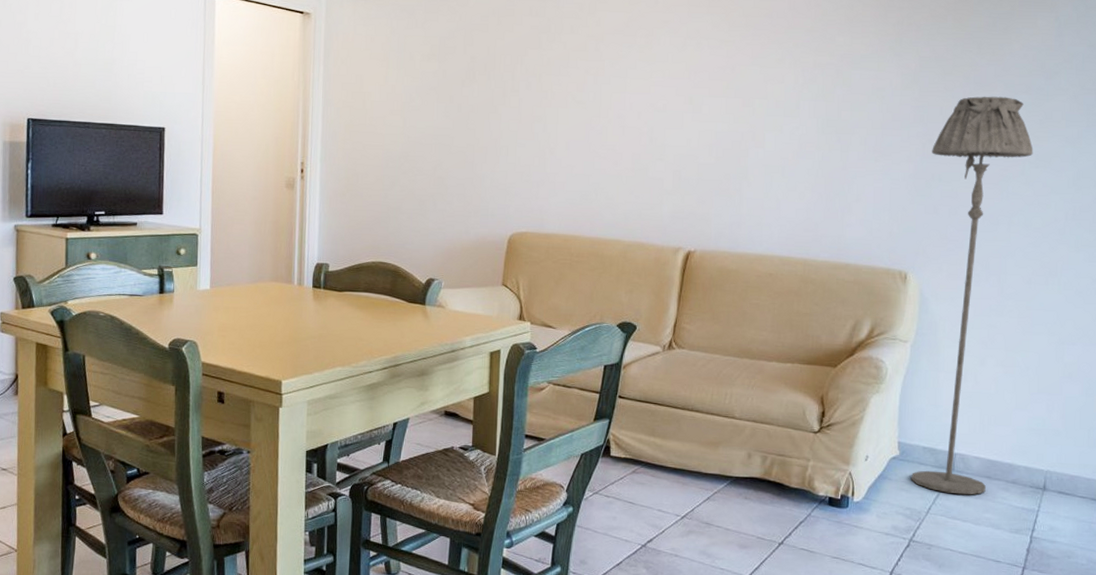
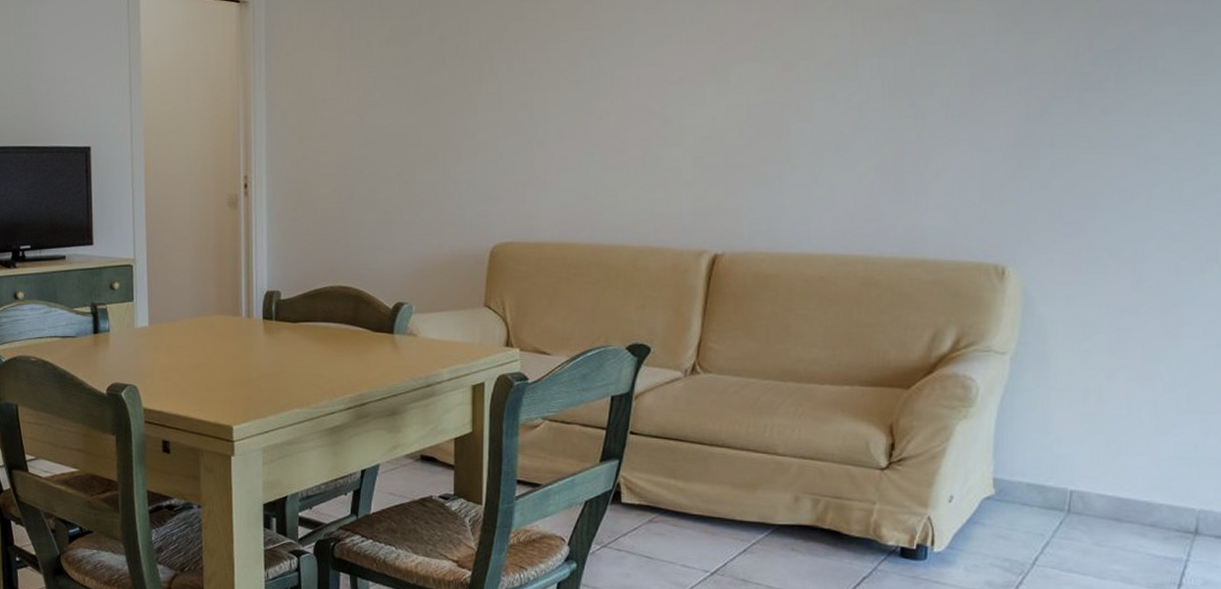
floor lamp: present [910,96,1033,495] -> none [1010,31,1185,542]

